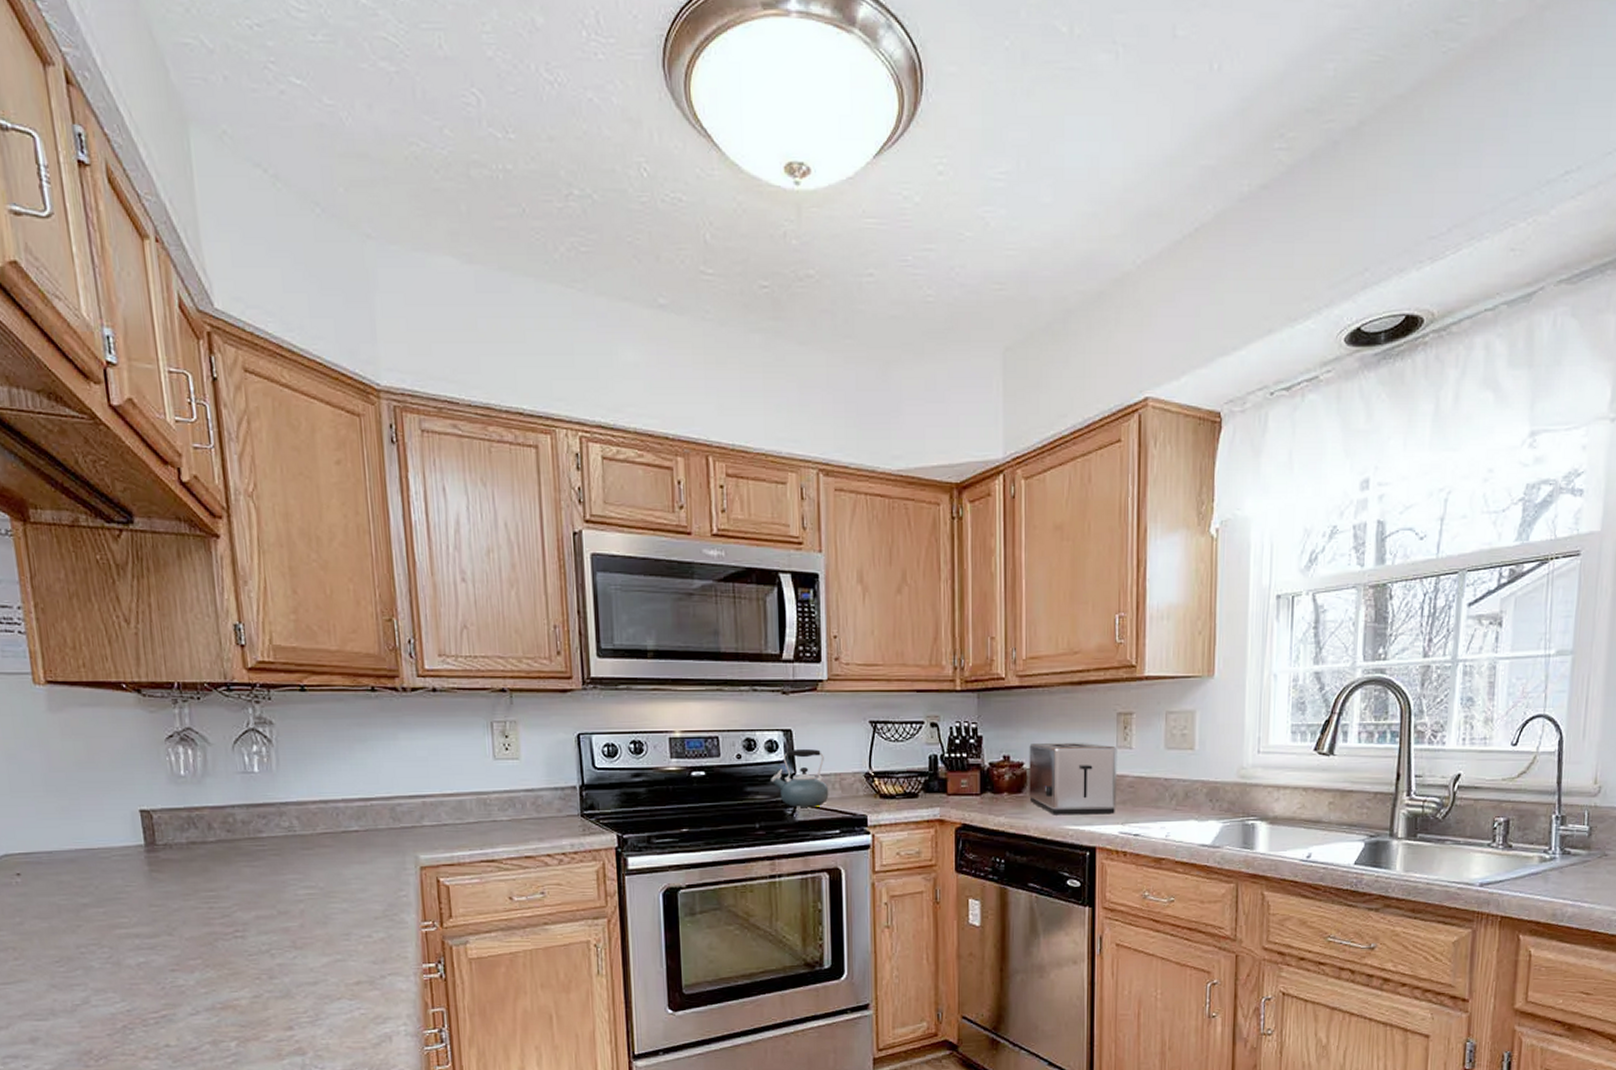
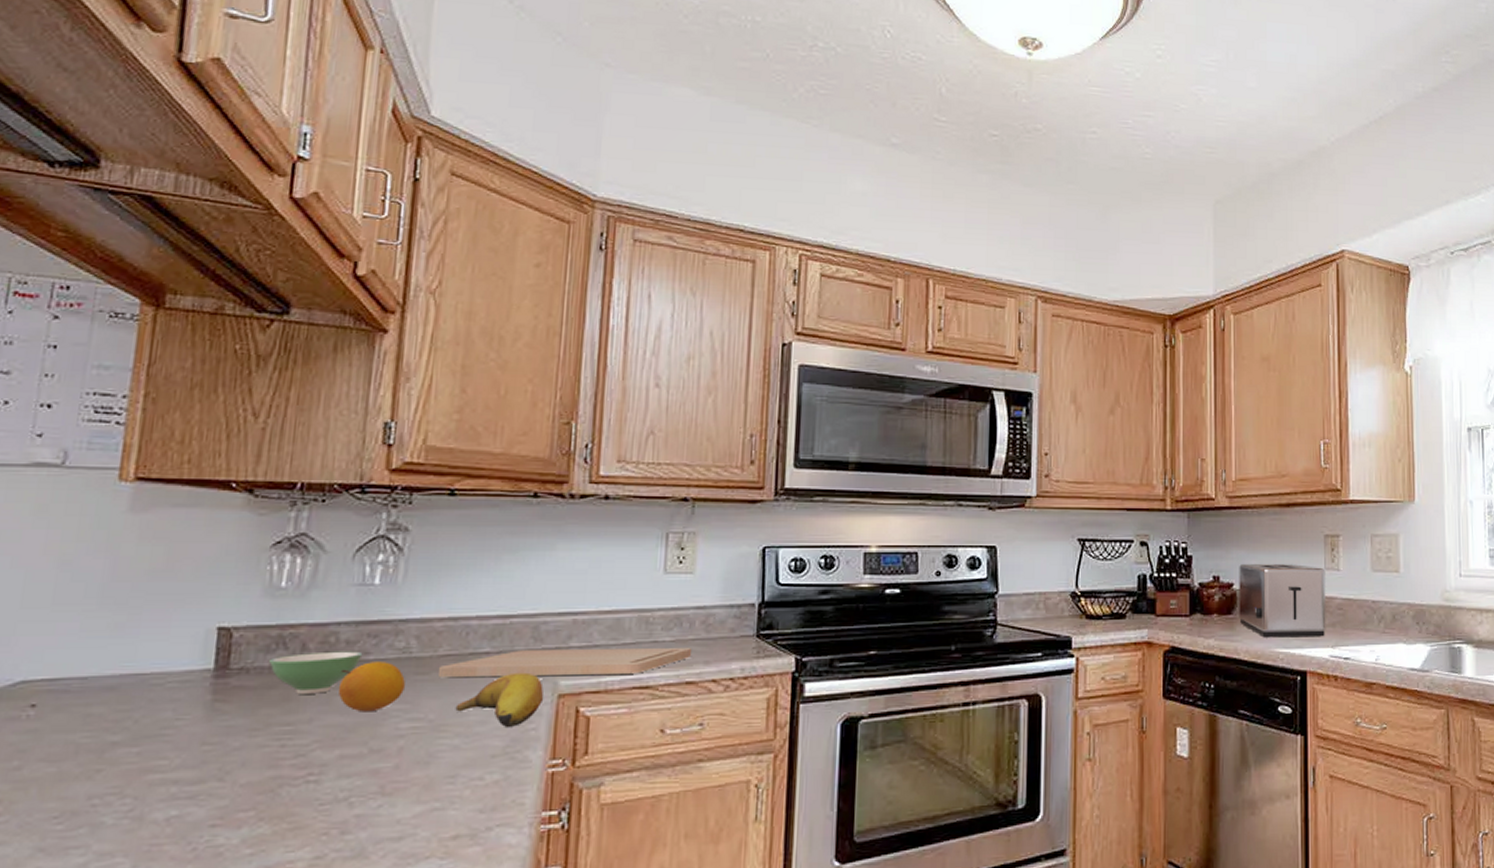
bowl: none [184,829,257,866] -> present [268,651,363,694]
fruit: none [243,839,297,881] -> present [338,662,406,712]
cutting board: none [319,826,527,852] -> present [437,648,693,677]
fruit: none [339,848,409,895] -> present [455,672,544,729]
kettle: present [771,749,829,807] -> none [971,567,1032,628]

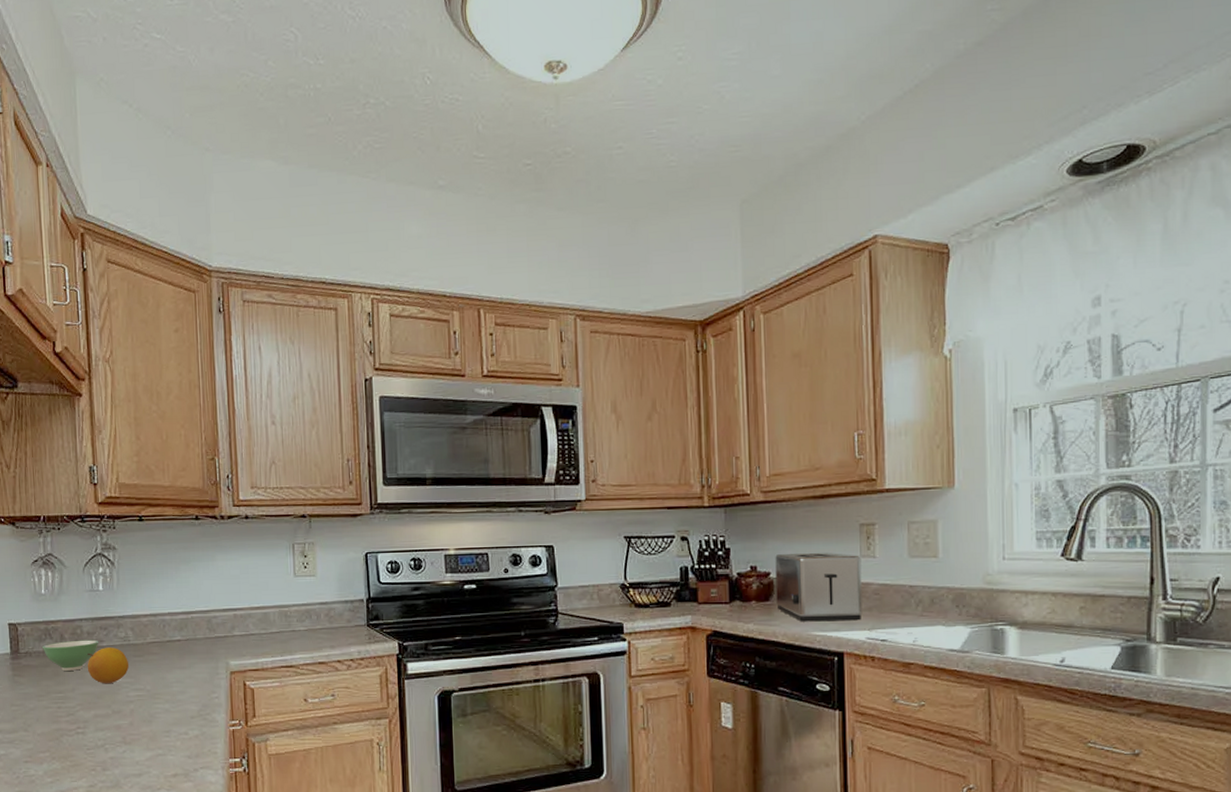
cutting board: present [437,648,693,677] -> none [148,636,321,658]
fruit: present [455,672,544,729] -> none [163,655,221,697]

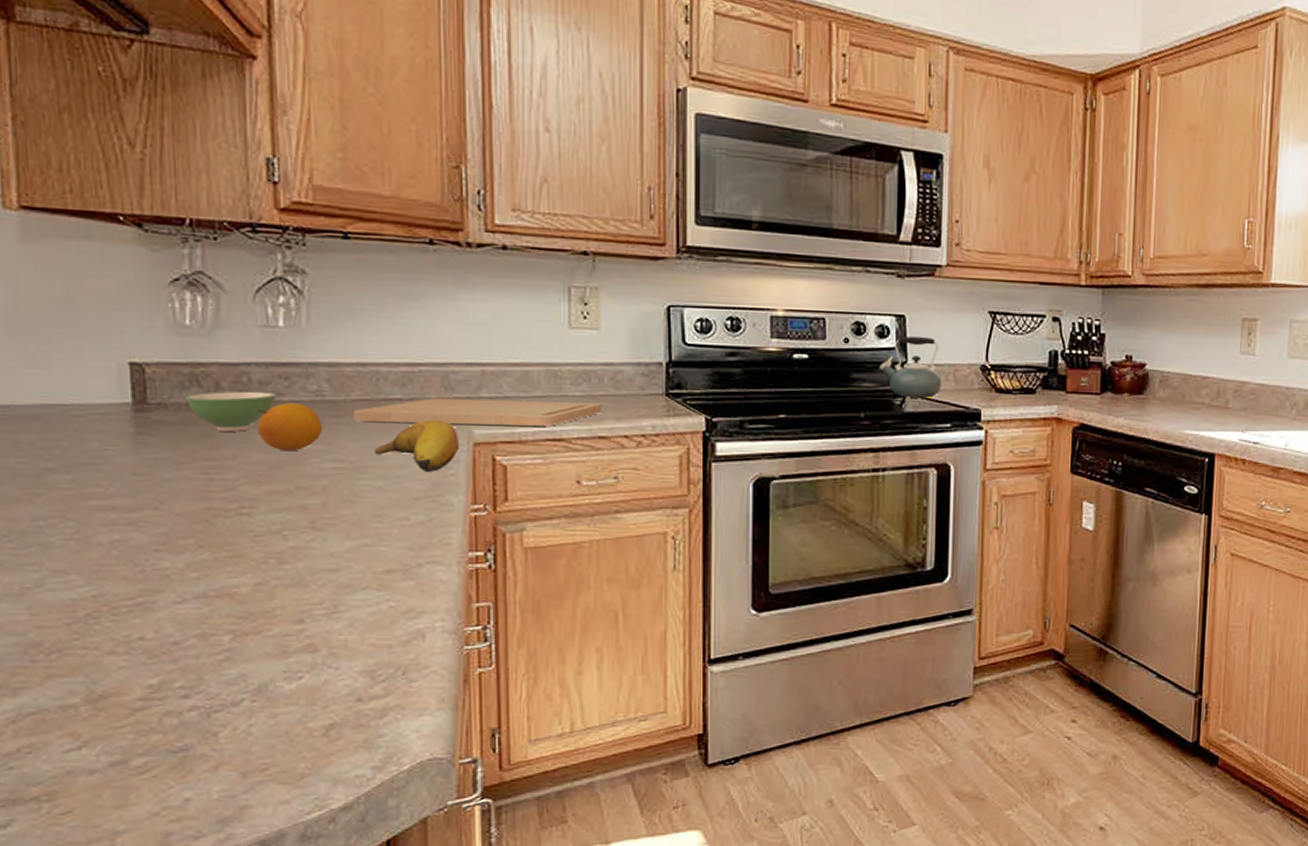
cutting board: none [148,636,321,658] -> present [352,398,603,426]
fruit: none [163,655,221,697] -> present [374,420,460,473]
kettle: none [535,563,588,616] -> present [880,336,942,398]
toaster: present [775,553,863,622] -> none [1150,345,1241,421]

